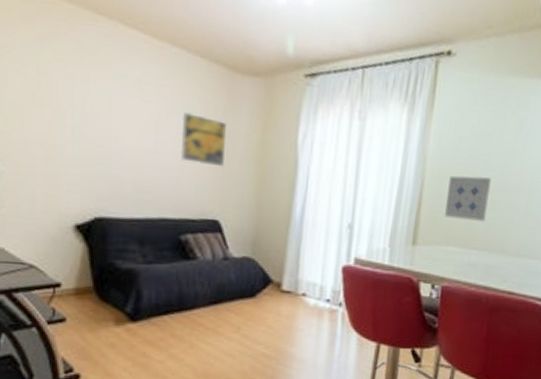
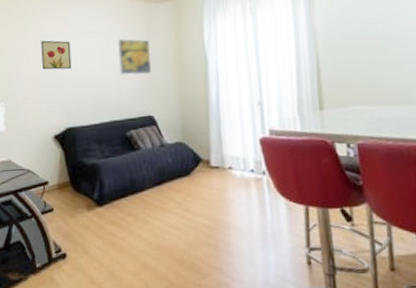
wall art: none [64,88,112,138] -> present [41,40,72,70]
wall art: present [445,175,491,222] -> none [342,38,387,81]

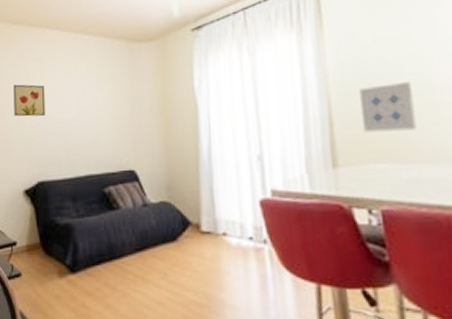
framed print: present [117,38,151,75] -> none [96,82,133,124]
wall art: none [342,38,387,81] -> present [359,82,417,133]

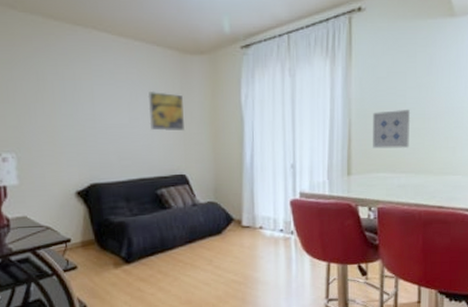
wall art: present [13,84,46,117] -> none [58,86,96,120]
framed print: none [96,82,133,124] -> present [147,90,184,132]

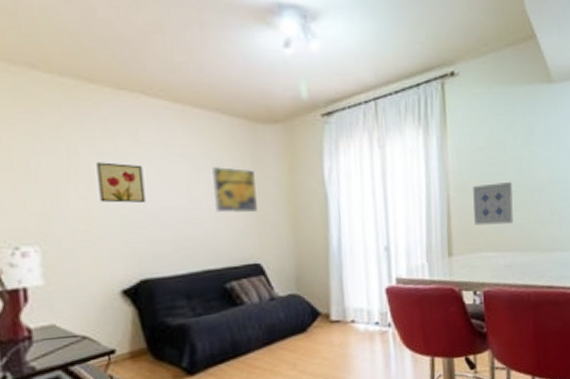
wall art: none [58,86,96,120] -> present [96,162,146,203]

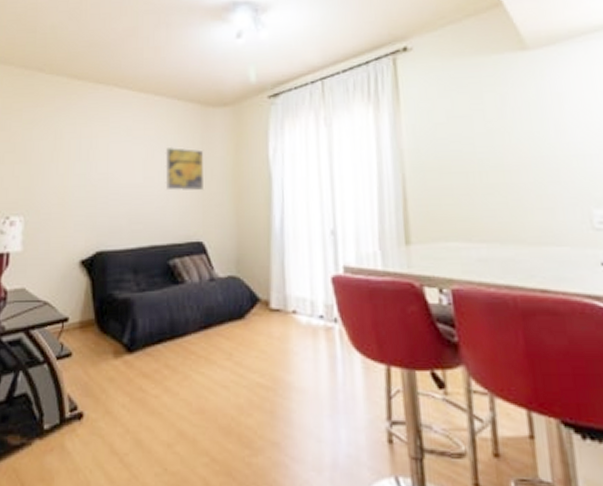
wall art: present [96,162,146,203] -> none [73,144,109,180]
wall art: present [473,182,513,226] -> none [433,161,487,210]

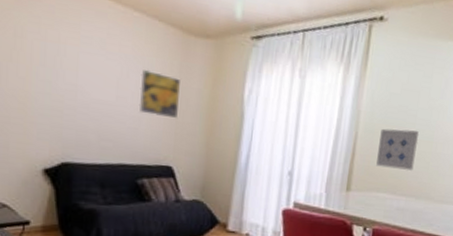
wall art: none [433,161,487,210] -> present [376,128,419,171]

